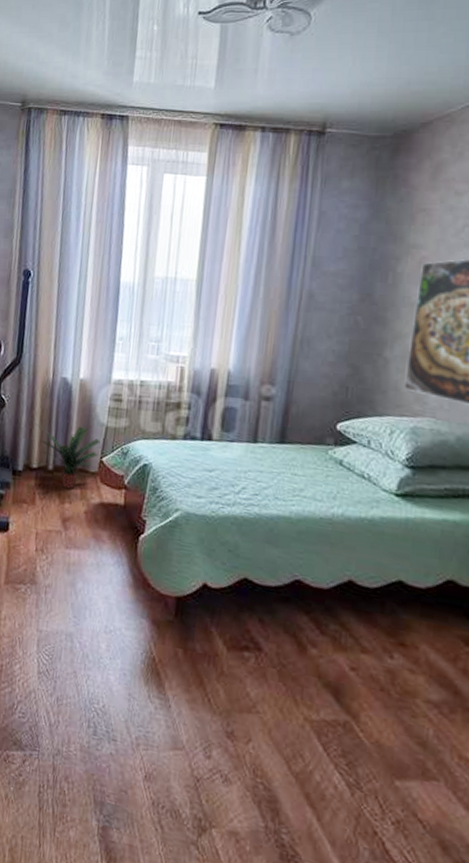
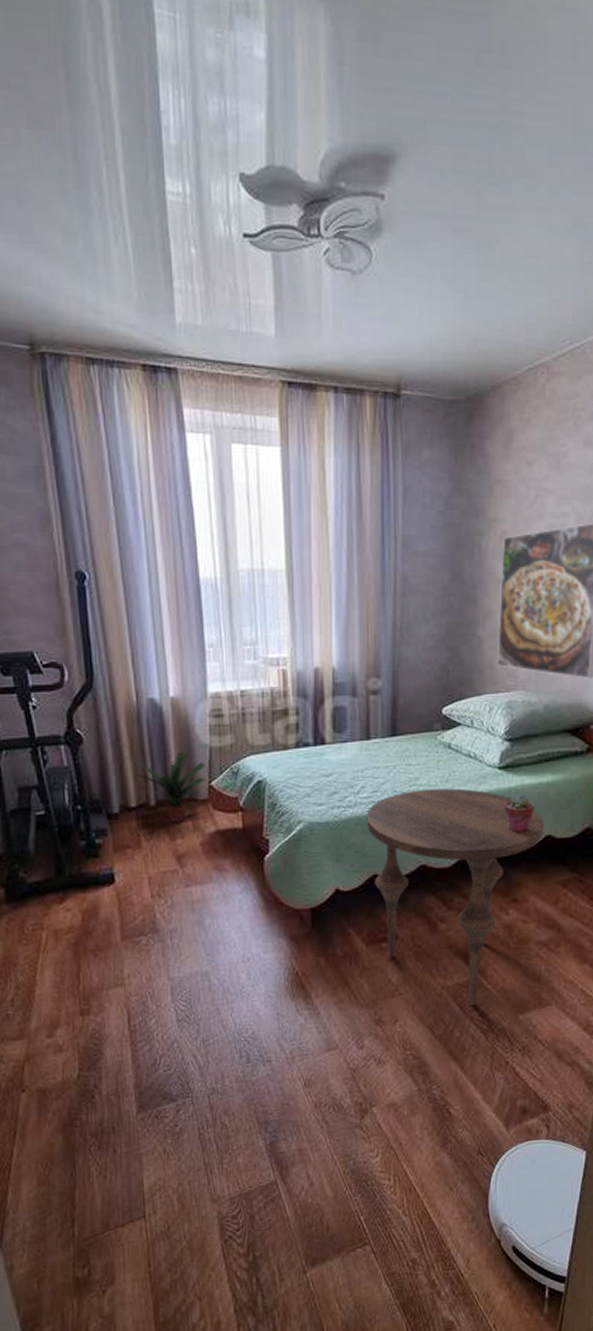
side table: none [242,500,447,752] -> present [366,788,545,1006]
potted succulent: none [398,527,436,571] -> present [504,794,535,833]

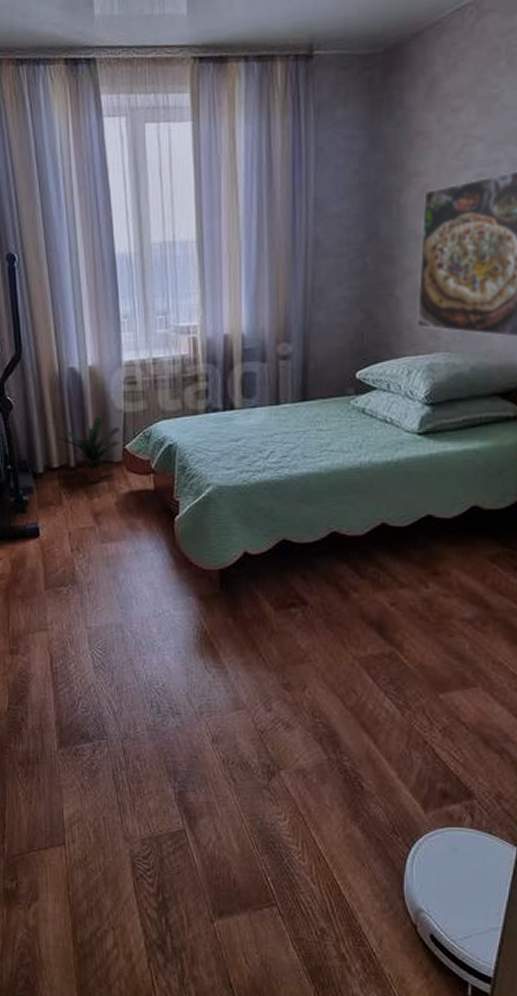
side table: present [366,788,545,1006] -> none [275,454,470,679]
potted succulent: present [504,794,535,833] -> none [424,462,459,503]

